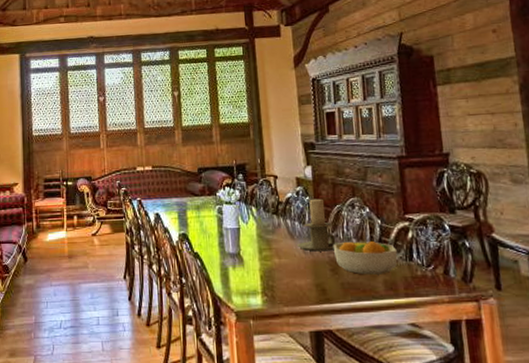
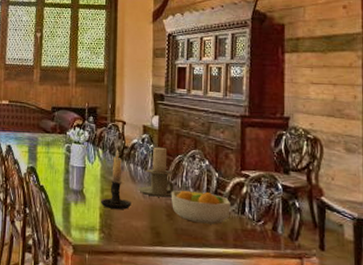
candle holder: none [259,206,293,269] -> present [100,149,131,209]

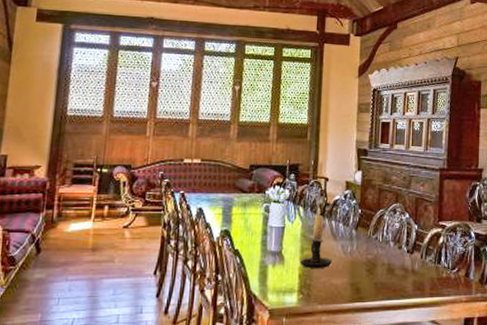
candle holder: present [136,147,179,198] -> none [338,202,380,253]
fruit bowl: present [172,190,230,224] -> none [372,244,428,276]

